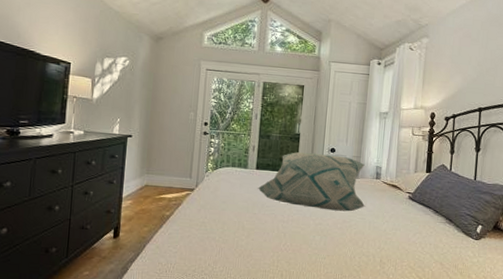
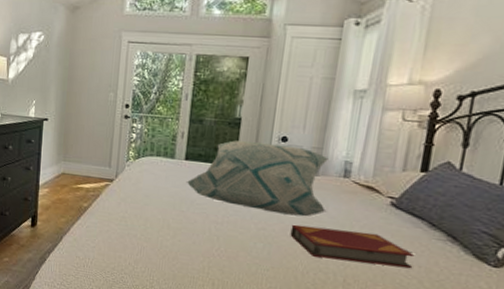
hardback book: none [340,218,427,246] -> present [290,224,415,268]

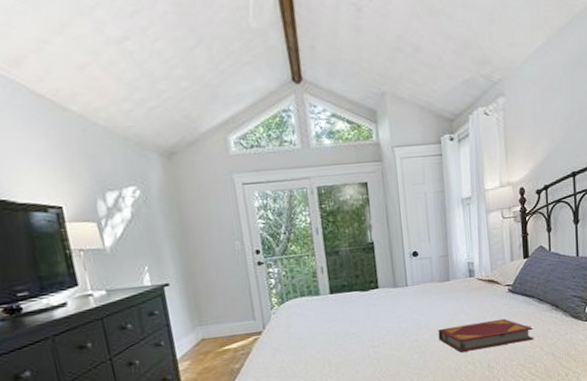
decorative pillow: present [186,140,329,217] -> none [336,258,463,326]

